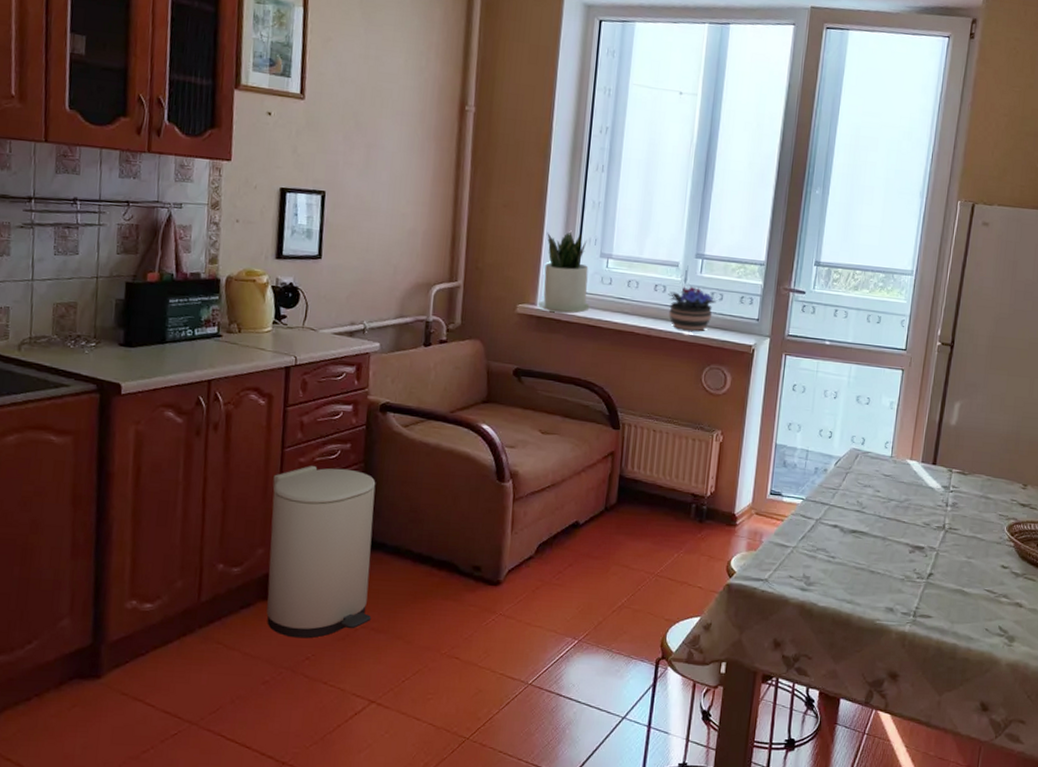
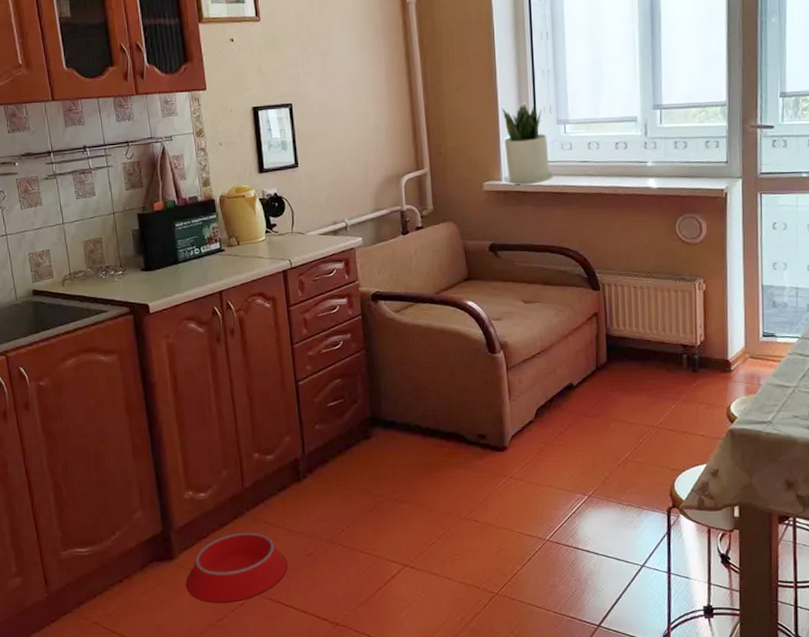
pet bowl: none [109,652,238,732] -> present [186,532,288,603]
pedal bin: present [266,466,376,638] -> none [288,357,394,513]
potted flower: present [667,285,716,334] -> none [629,138,681,186]

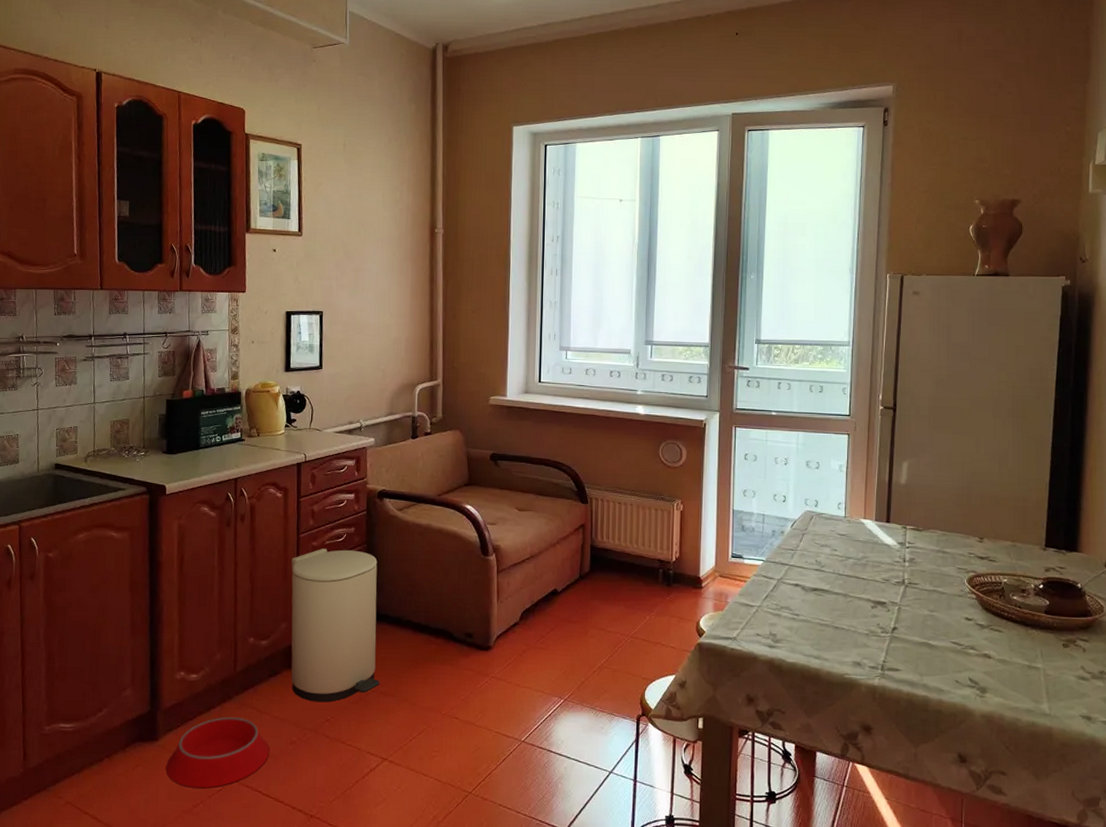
pedal bin: none [288,357,394,513] -> present [291,549,380,702]
planter: present [502,103,555,186] -> none [508,329,555,403]

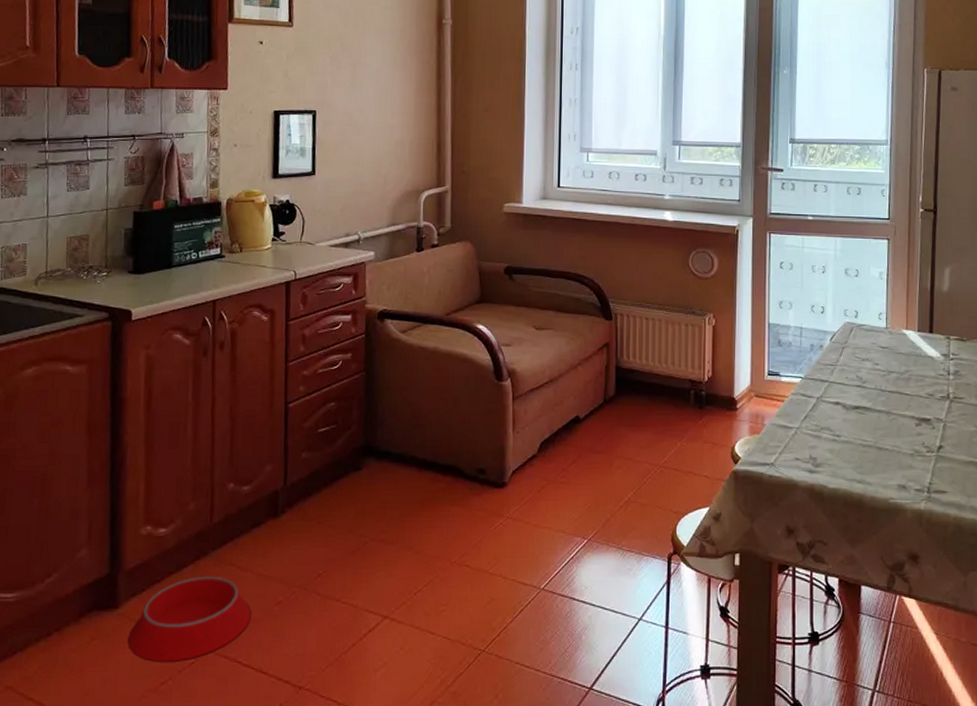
pedal bin: present [291,549,380,702] -> none [277,378,381,555]

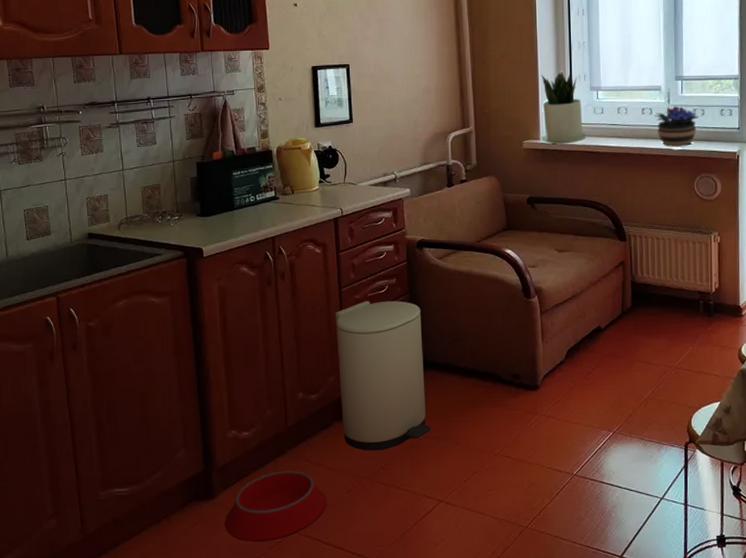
pedal bin: none [277,378,381,555] -> present [335,300,432,451]
planter: none [524,129,575,210] -> present [541,71,588,145]
potted flower: none [648,172,697,219] -> present [654,106,699,148]

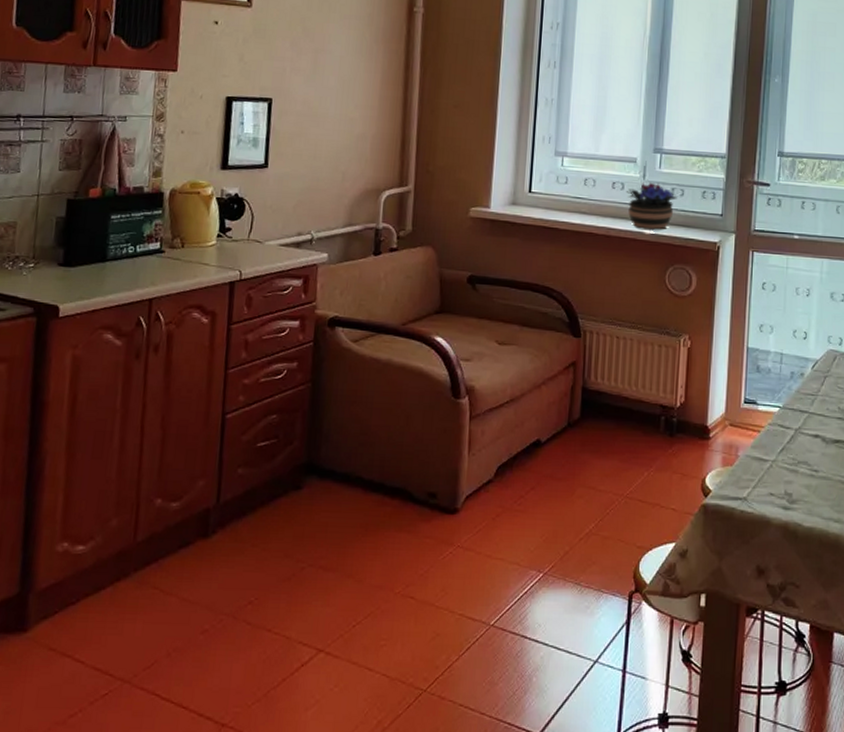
pet bowl: present [225,470,327,541] -> none [35,599,175,693]
pedal bin: present [335,300,432,451] -> none [206,388,324,580]
planter: present [541,71,588,145] -> none [492,130,547,216]

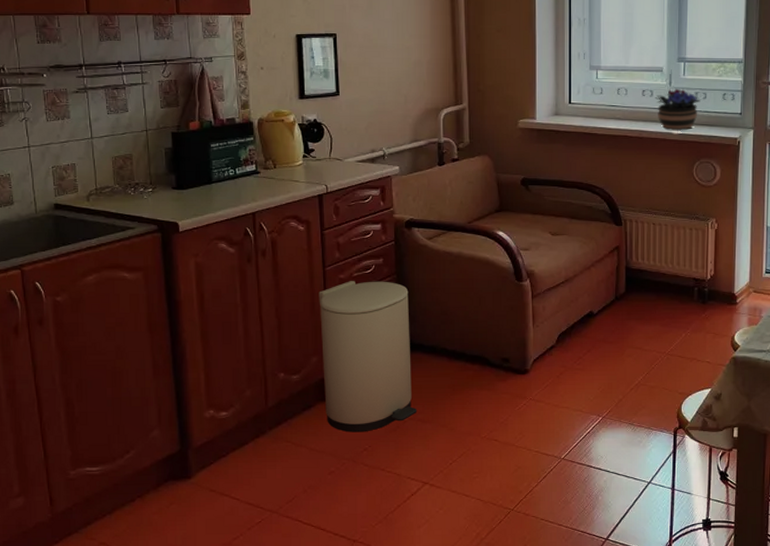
pedal bin: none [206,388,324,580] -> present [319,281,418,432]

